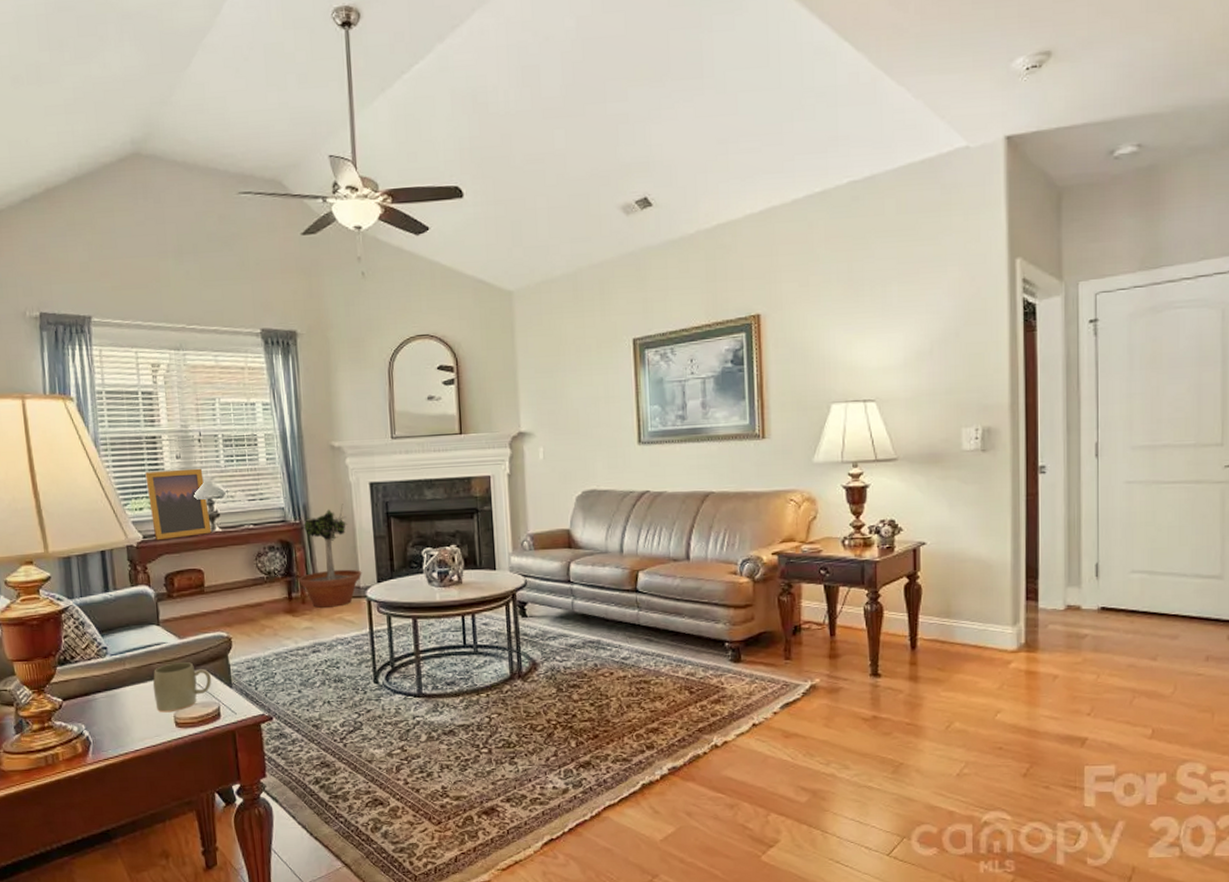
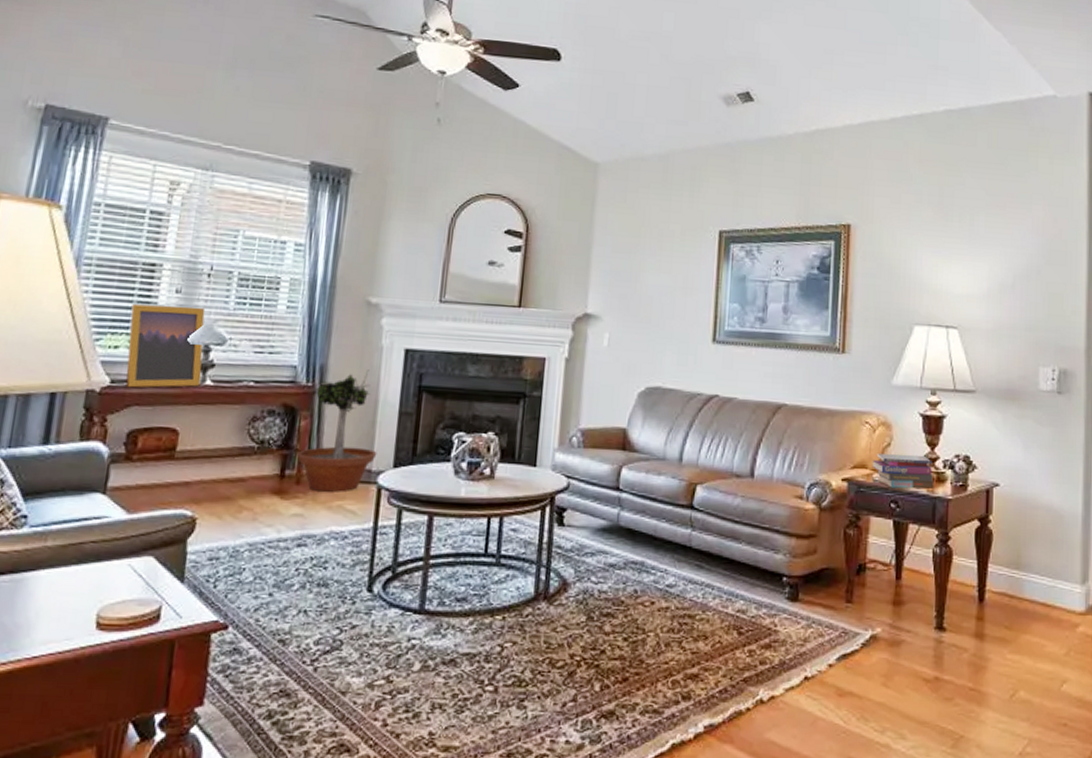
mug: present [152,662,211,713] -> none [75,544,159,609]
books: none [800,524,861,558] -> present [873,453,934,490]

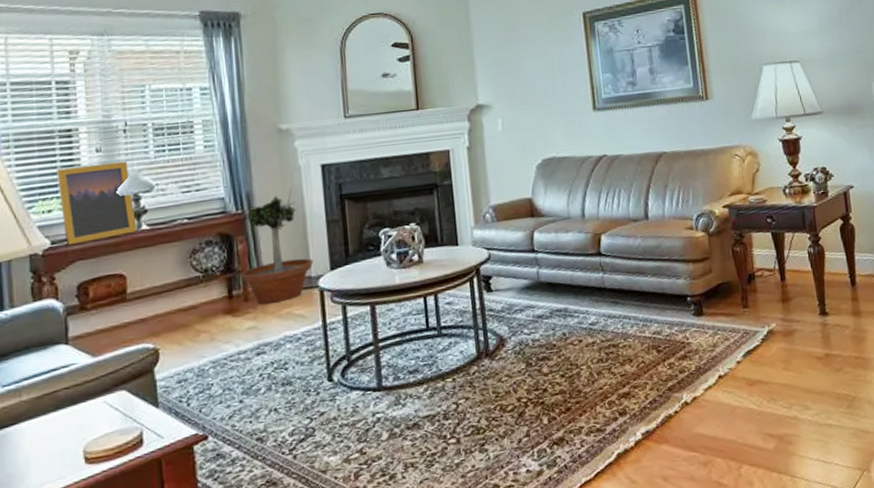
books: present [873,453,934,490] -> none [746,173,801,207]

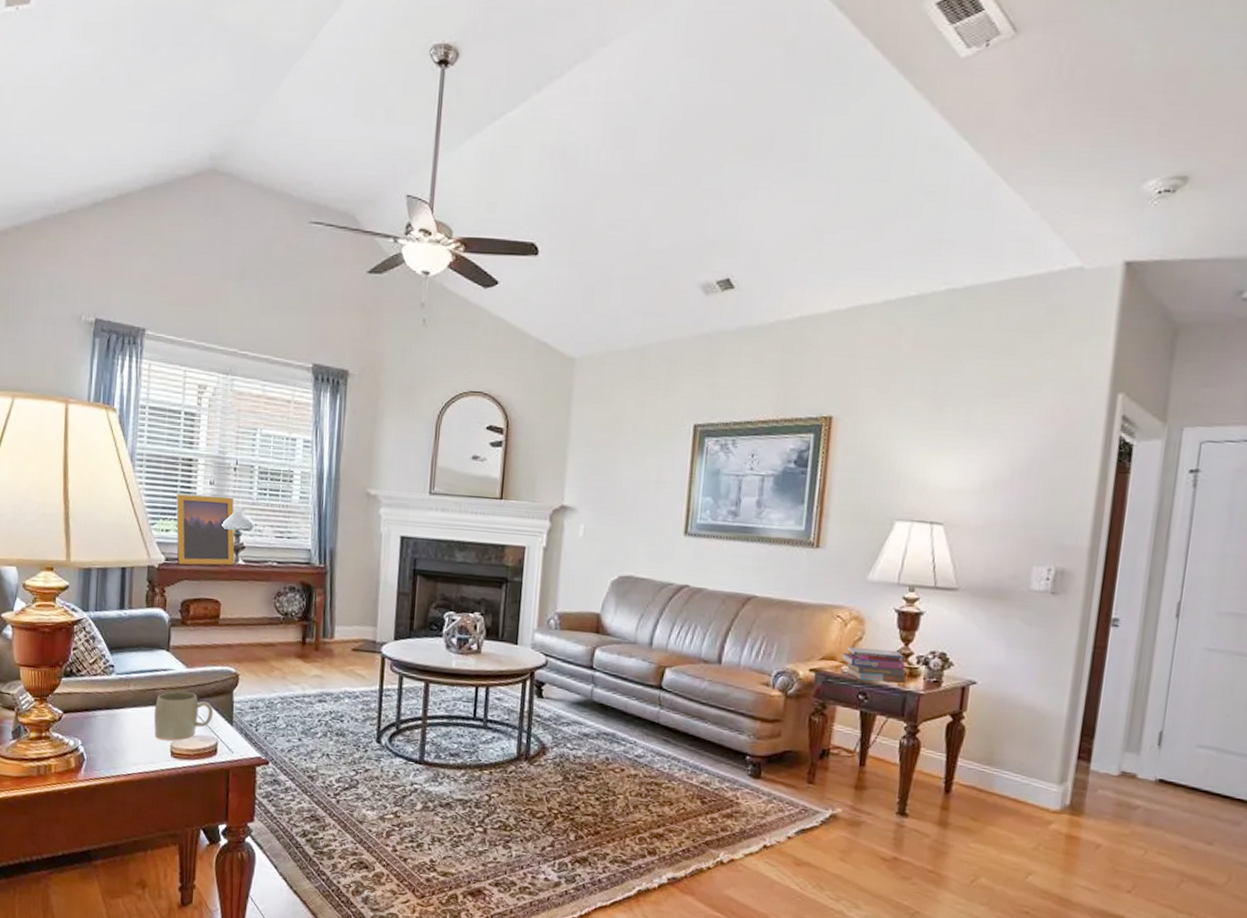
mug: none [56,383,133,449] -> present [153,691,213,741]
potted tree: present [240,189,314,304] -> none [314,554,380,659]
books: none [746,173,801,207] -> present [842,647,906,683]

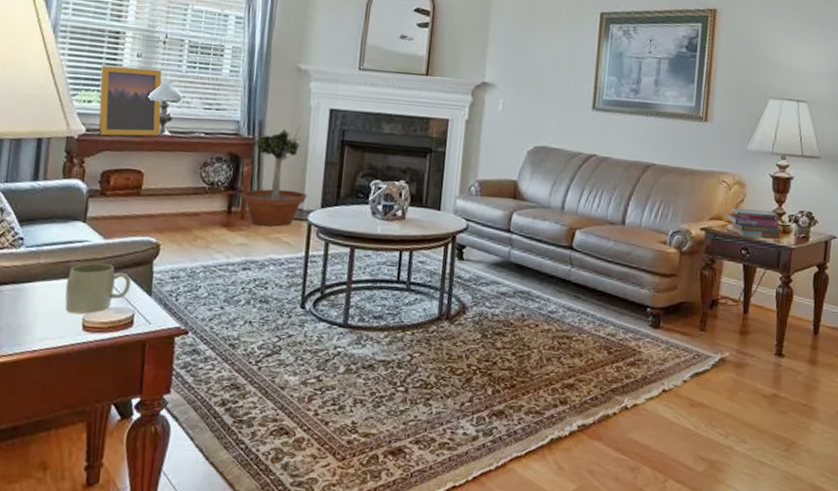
potted tree: none [314,554,380,659] -> present [241,125,307,227]

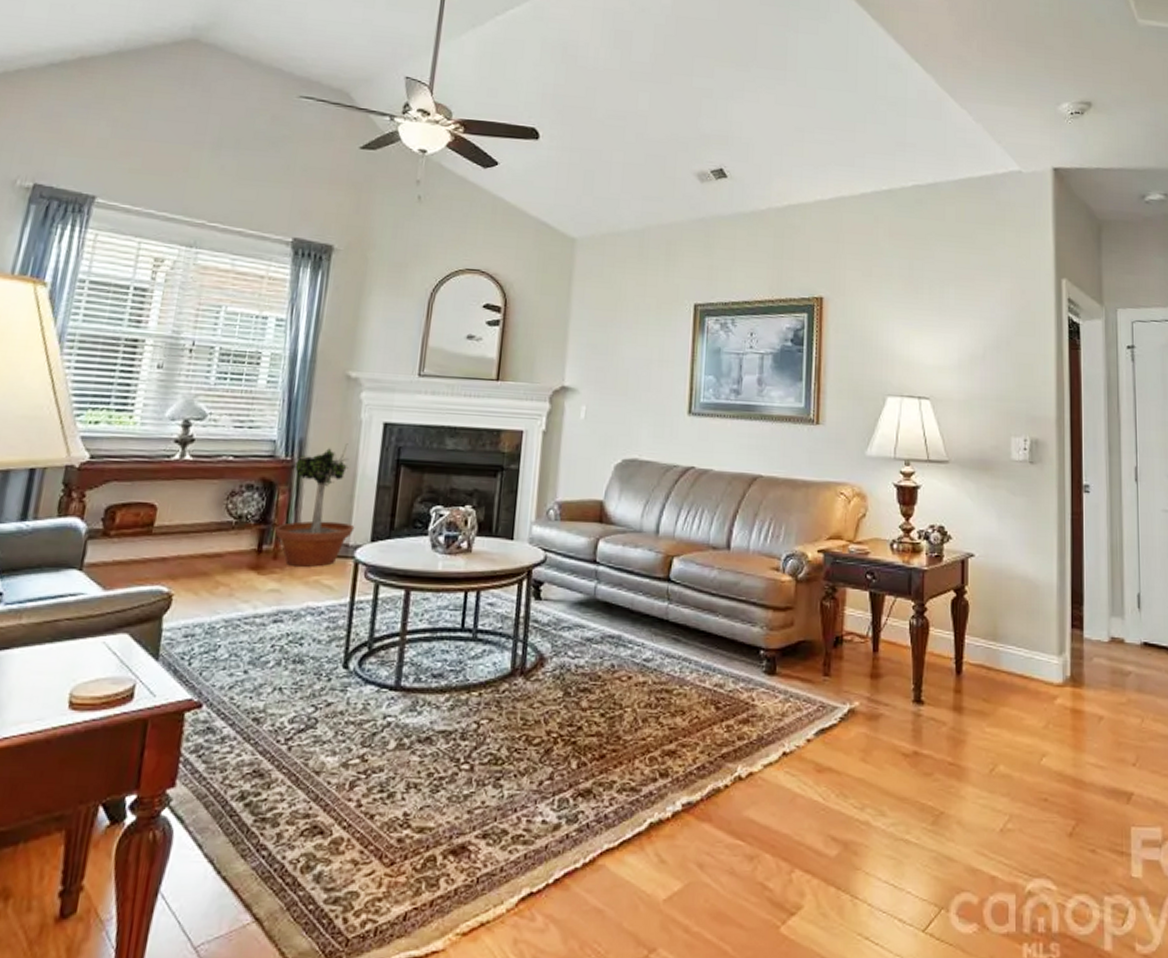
mug: present [65,263,131,315] -> none [48,621,134,688]
picture frame: present [98,66,162,137] -> none [105,380,186,464]
books: present [728,208,780,239] -> none [848,524,910,560]

